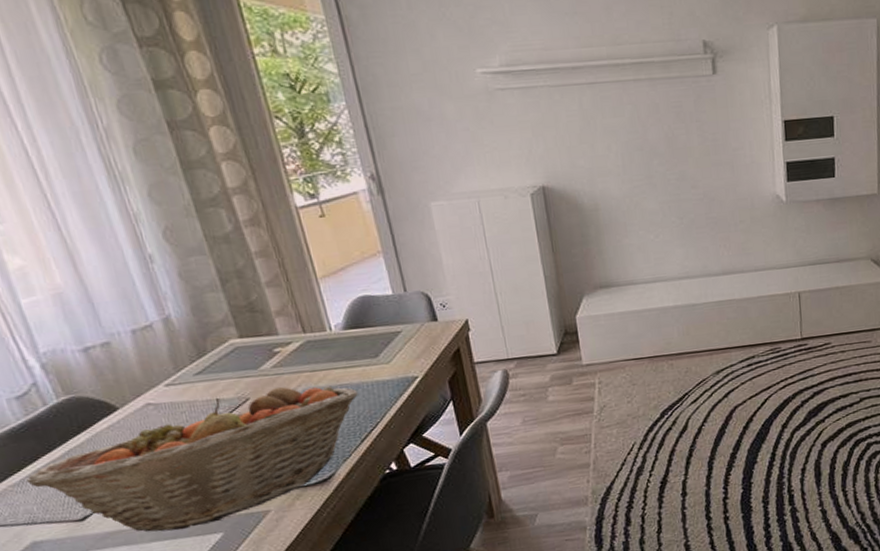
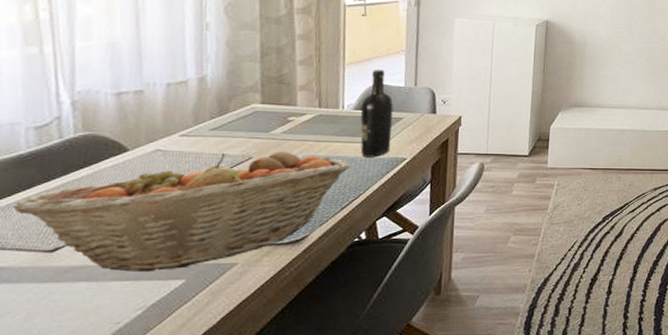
wine bottle: none [349,277,397,382] -> present [360,69,394,158]

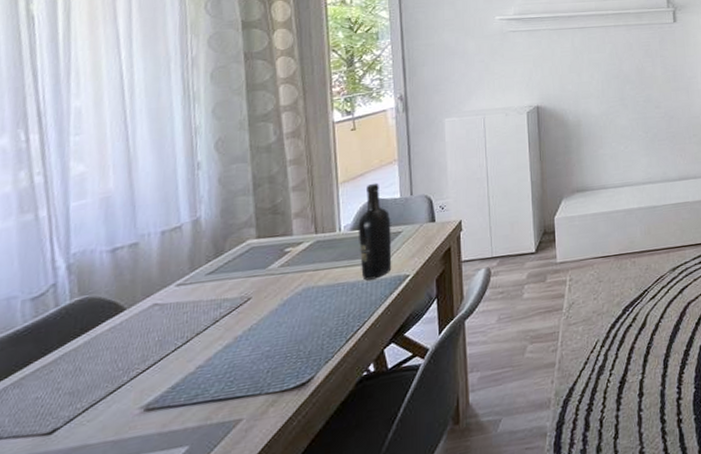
fruit basket: present [11,150,351,273] -> none [8,284,352,447]

